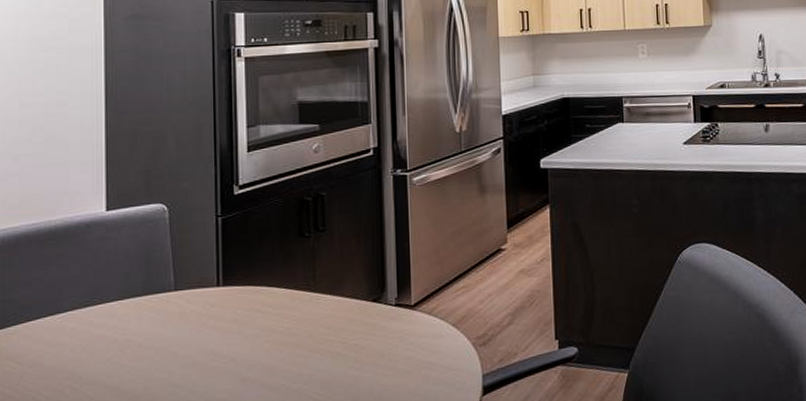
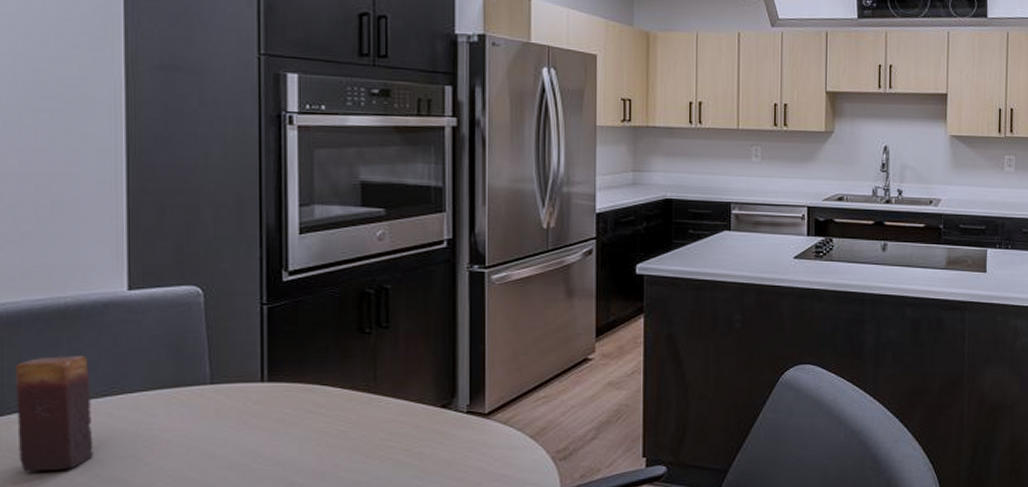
candle: none [15,271,77,379] -> present [16,356,93,472]

